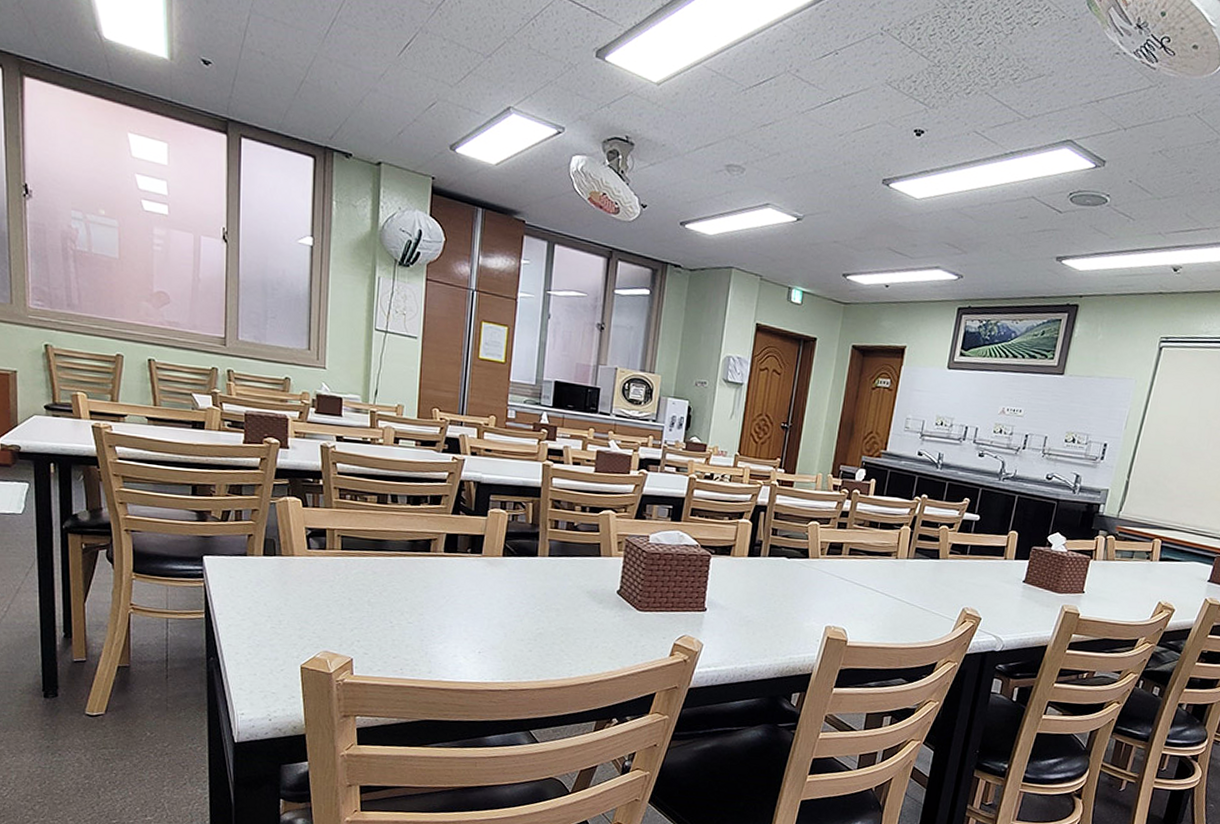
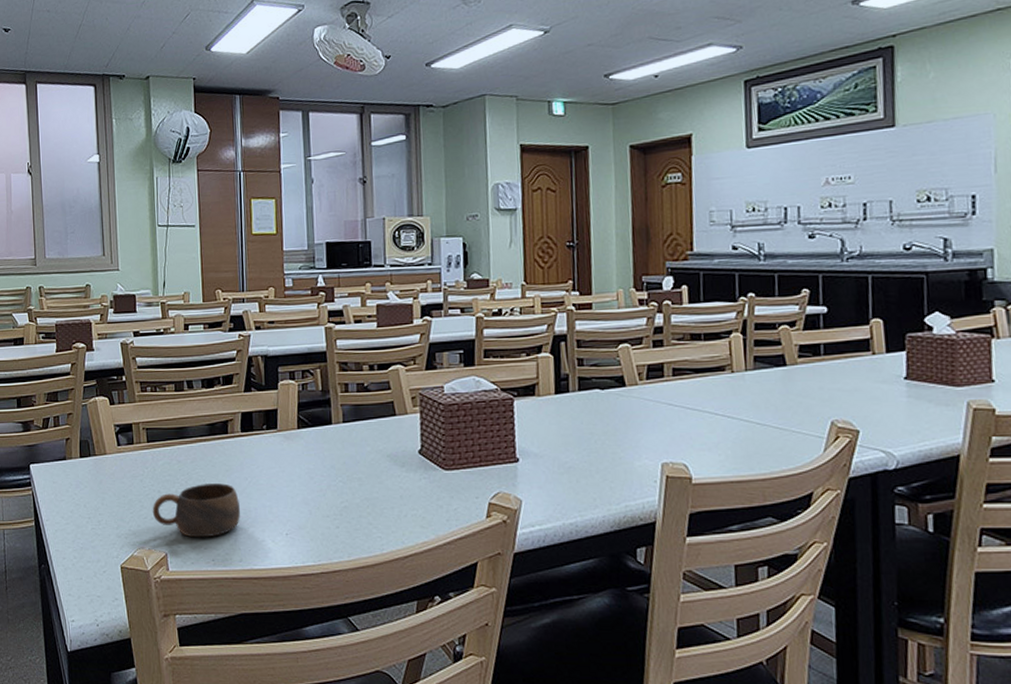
cup: none [340,596,435,648] -> present [152,483,241,538]

